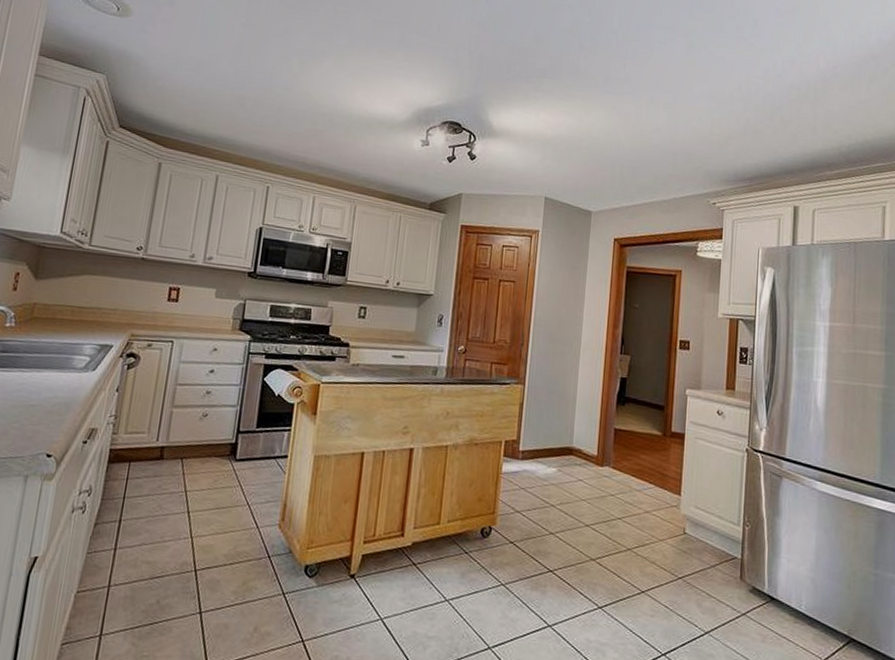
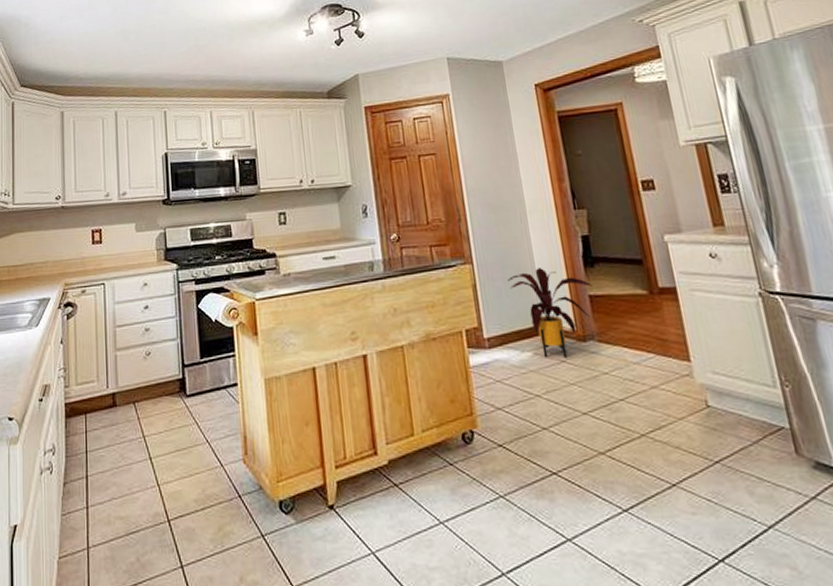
house plant: none [551,398,620,478] -> present [508,268,593,359]

